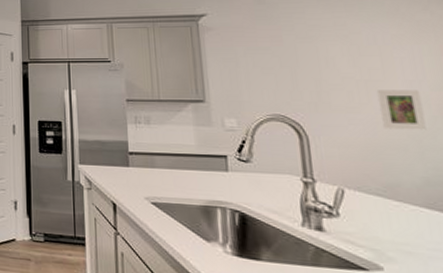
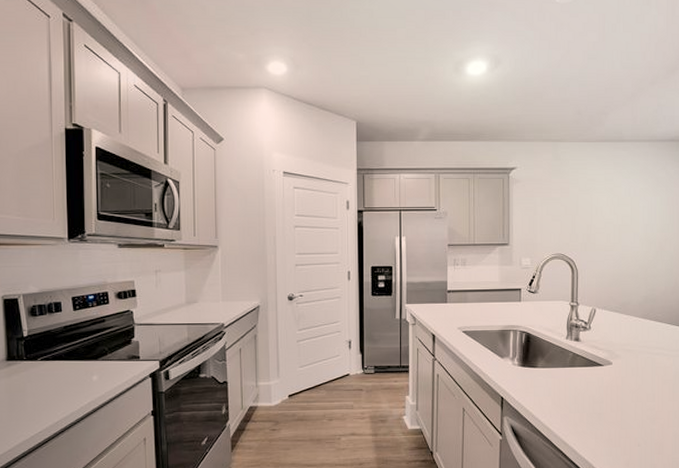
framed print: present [376,90,427,130] -> none [625,232,651,262]

